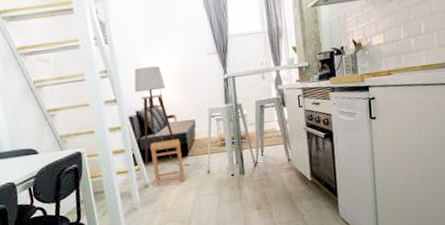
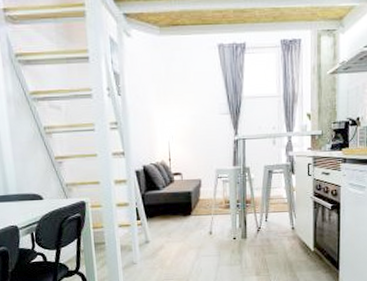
floor lamp: present [134,66,190,167] -> none [143,122,192,226]
side table: present [150,139,186,186] -> none [154,197,187,242]

